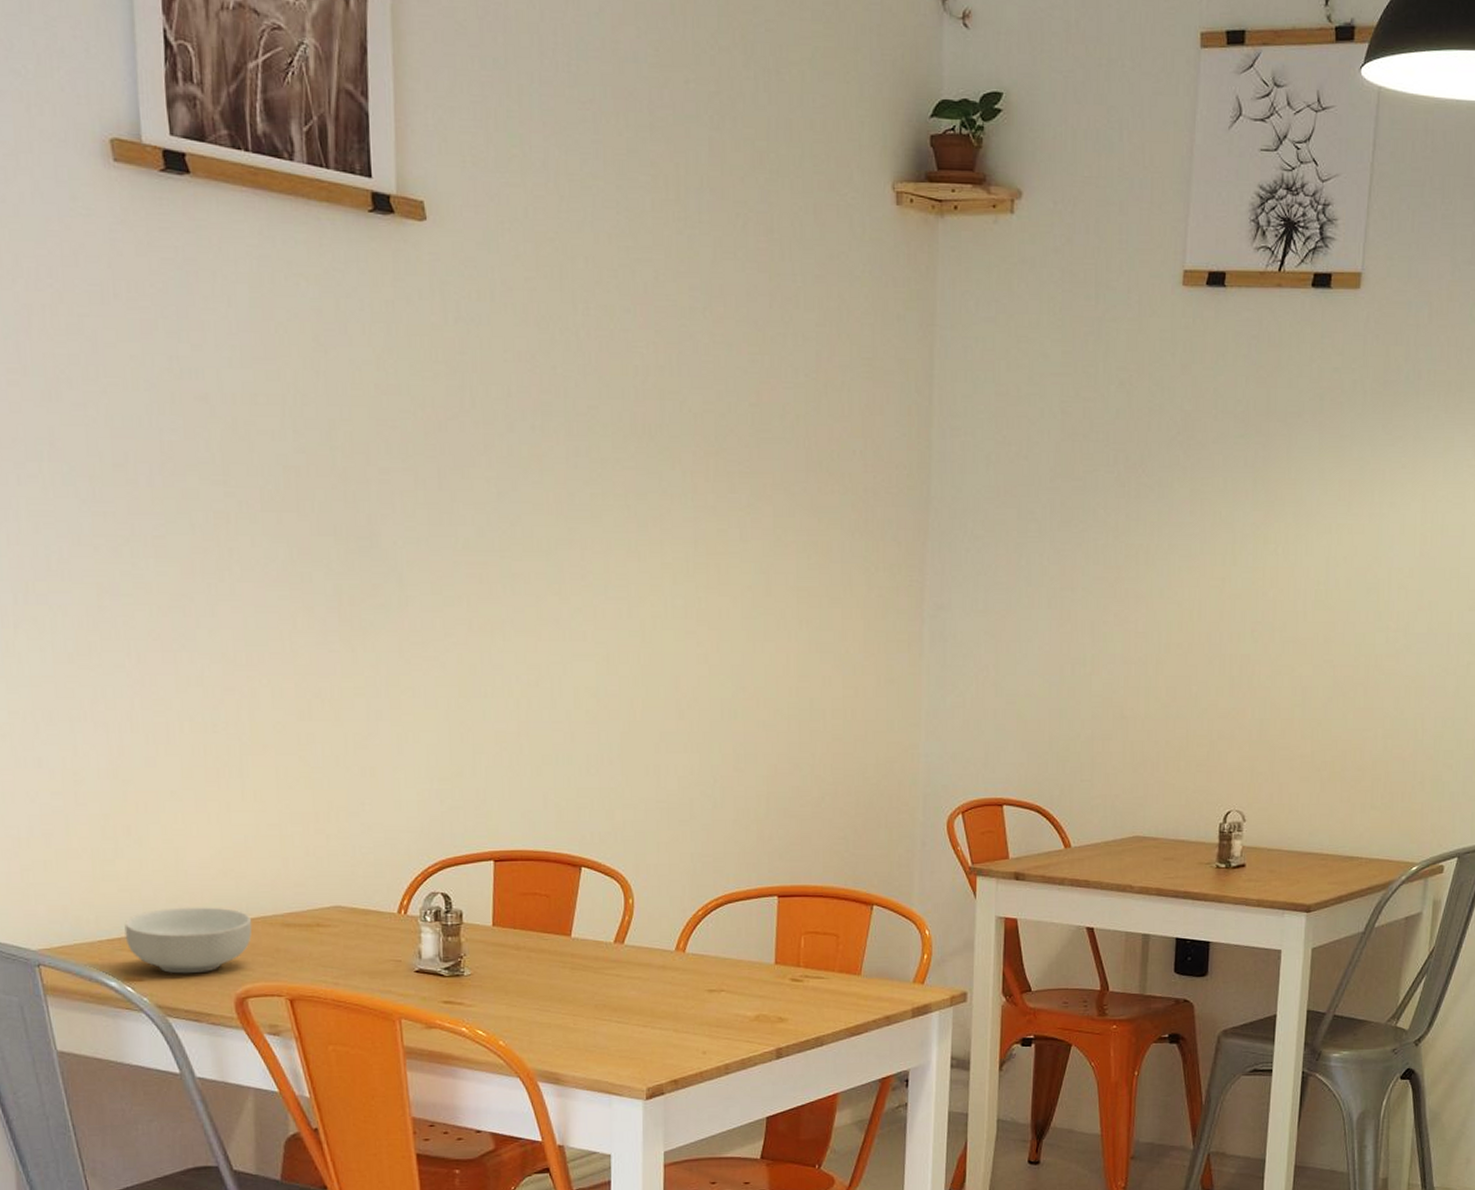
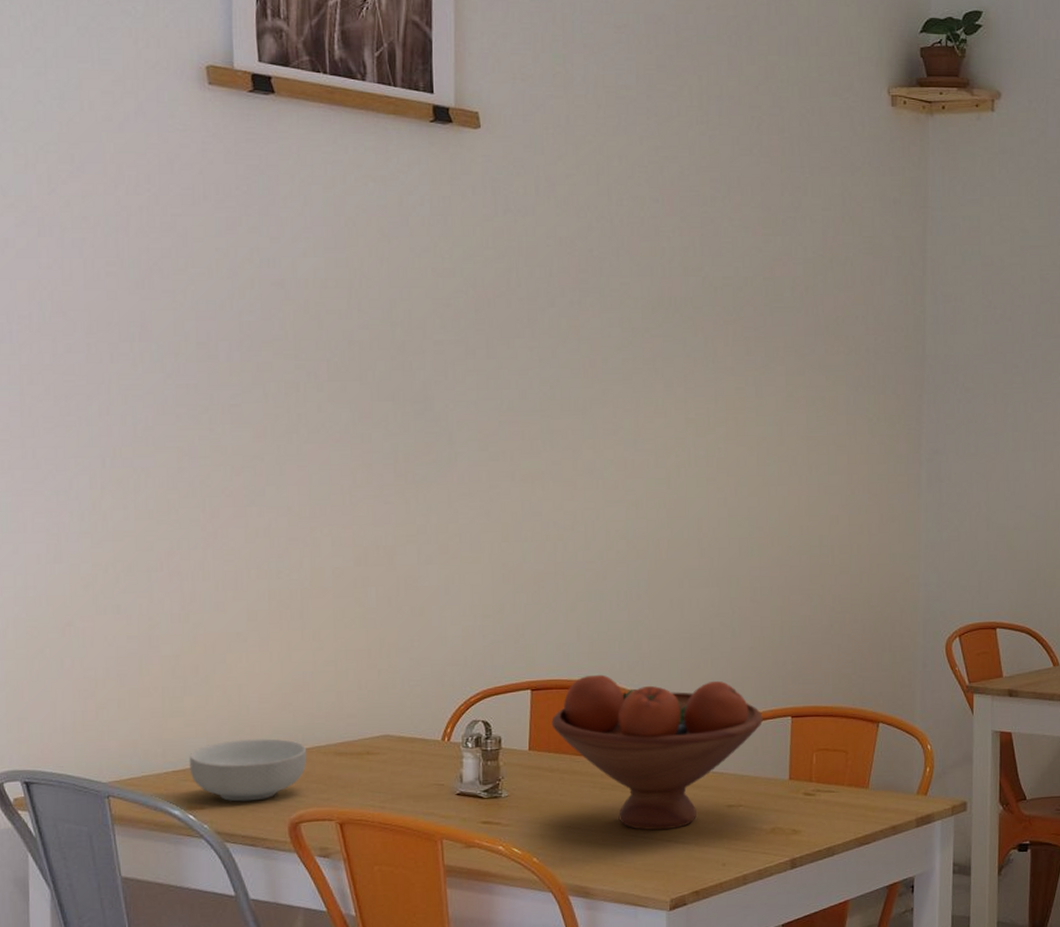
fruit bowl: none [517,845,747,1015] -> present [551,674,763,831]

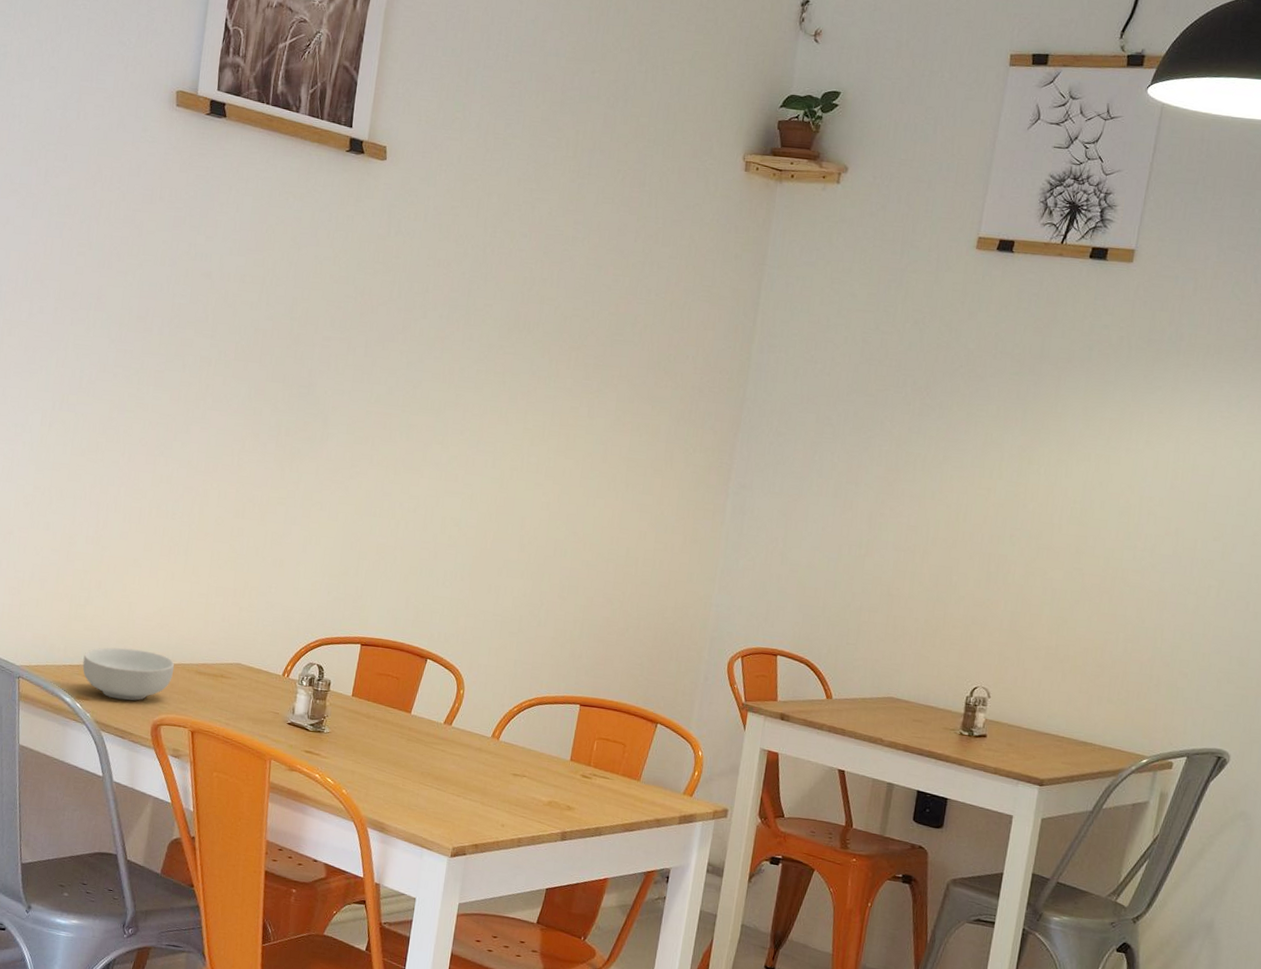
fruit bowl: present [551,674,763,831] -> none [374,640,555,786]

